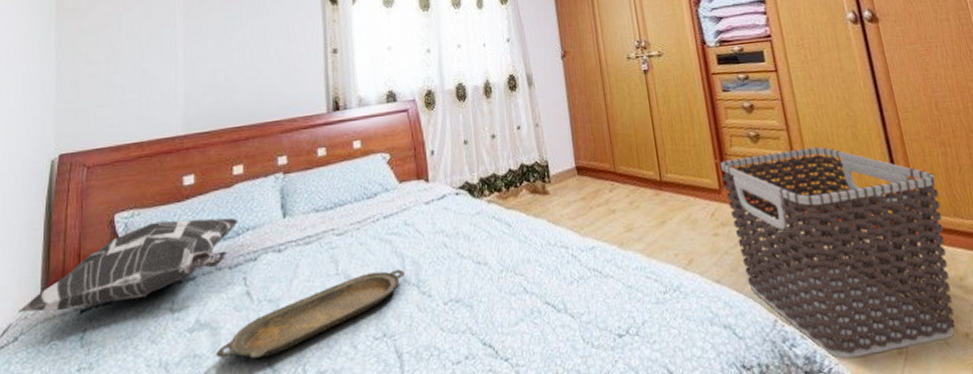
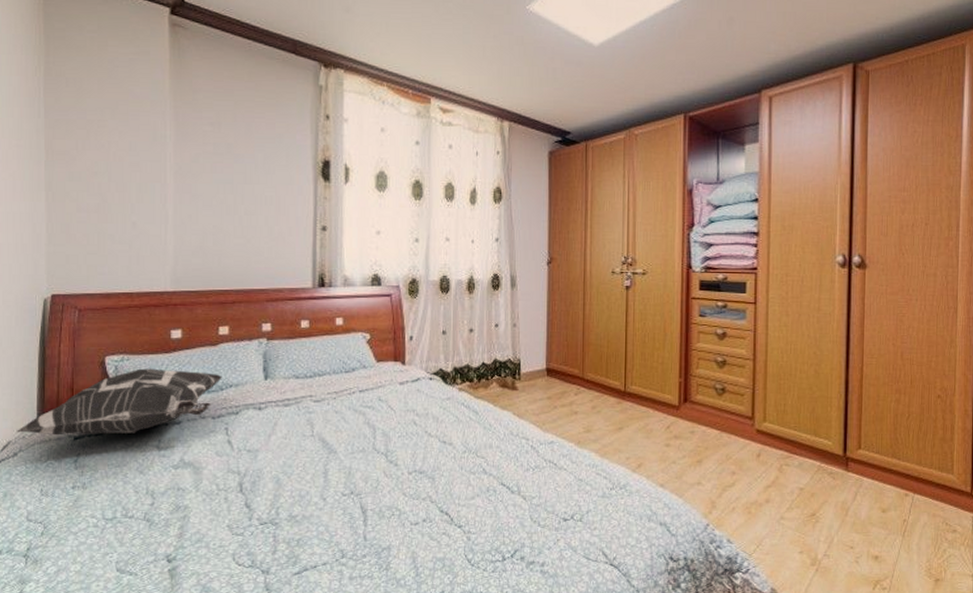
serving tray: present [217,269,405,360] -> none [199,438,375,499]
clothes hamper: present [719,146,956,360] -> none [683,378,883,564]

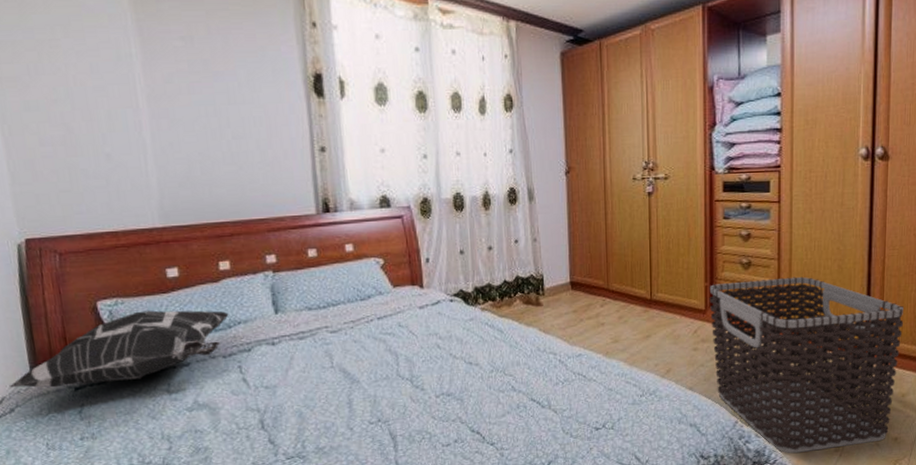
clothes hamper: none [683,378,883,564] -> present [709,276,903,454]

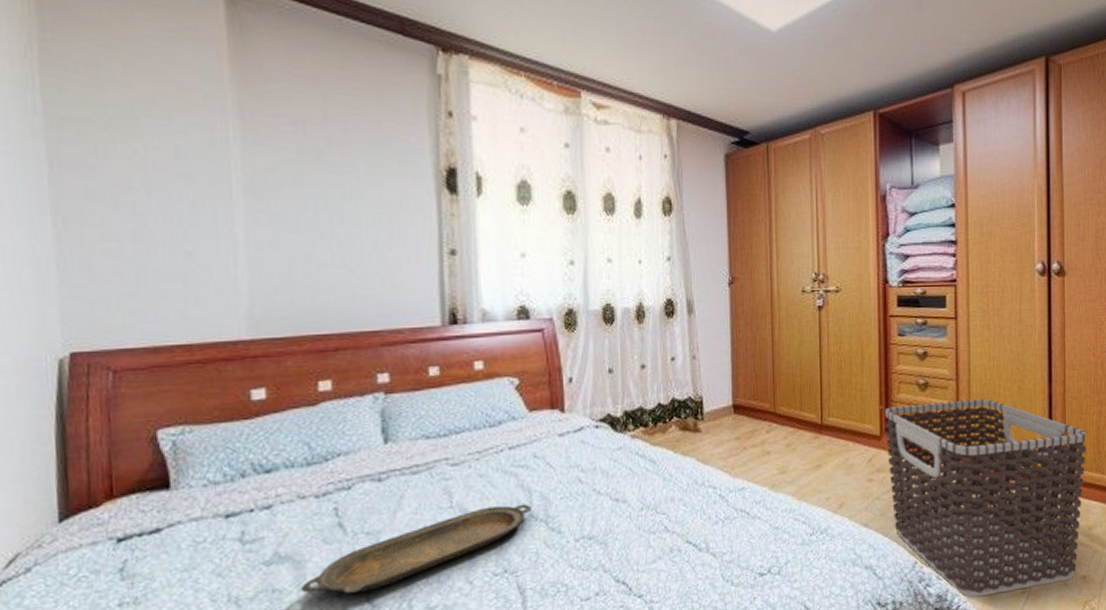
decorative pillow: present [8,310,229,388] -> none [27,440,327,541]
serving tray: none [217,365,399,436] -> present [302,504,532,595]

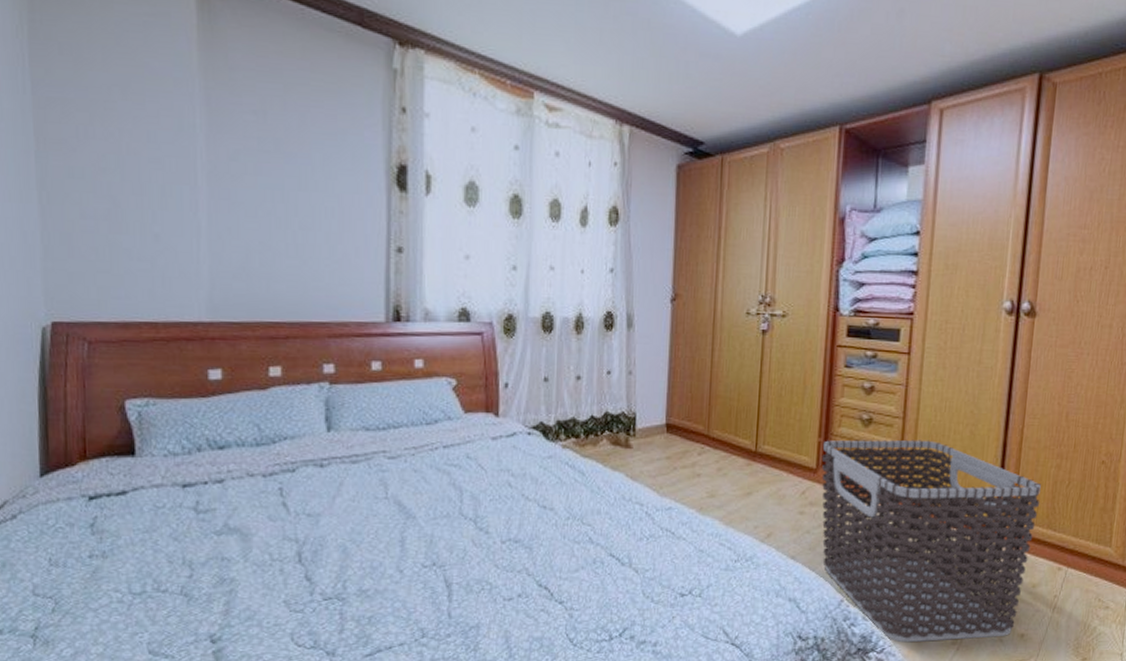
serving tray: present [302,504,532,595] -> none [248,501,462,570]

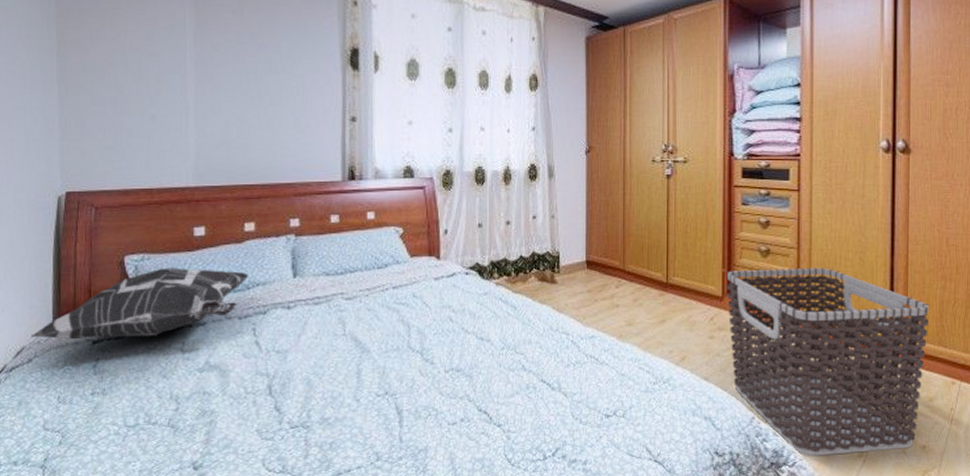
decorative pillow: none [13,415,274,495] -> present [30,268,249,340]

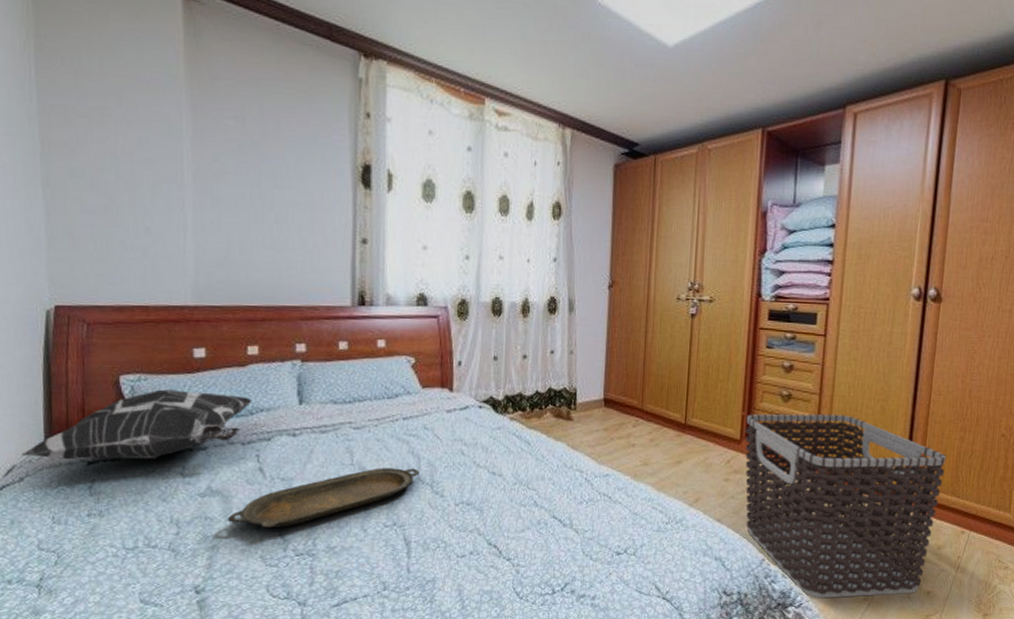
serving tray: none [225,336,410,402] -> present [228,468,420,529]

